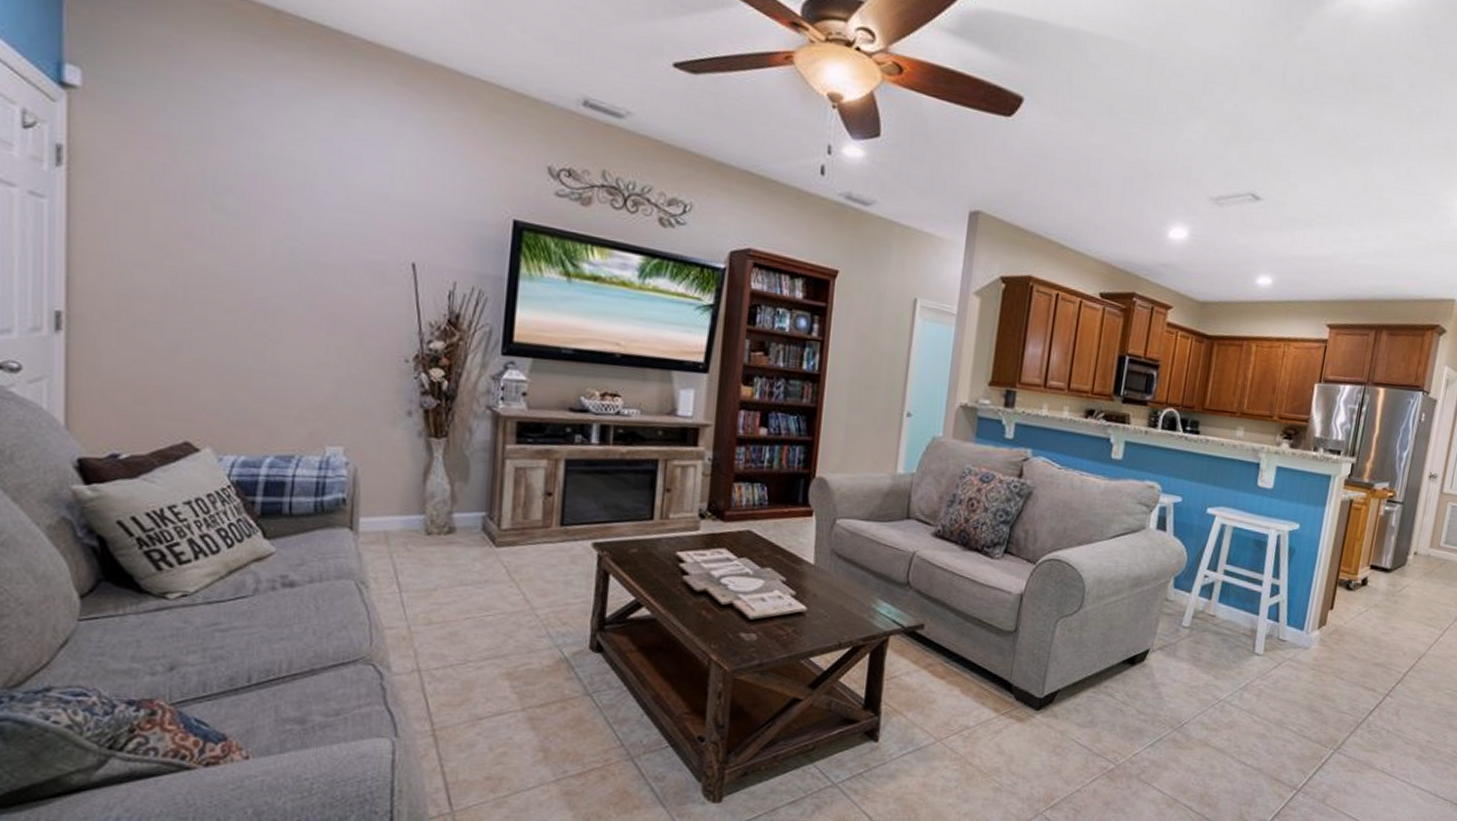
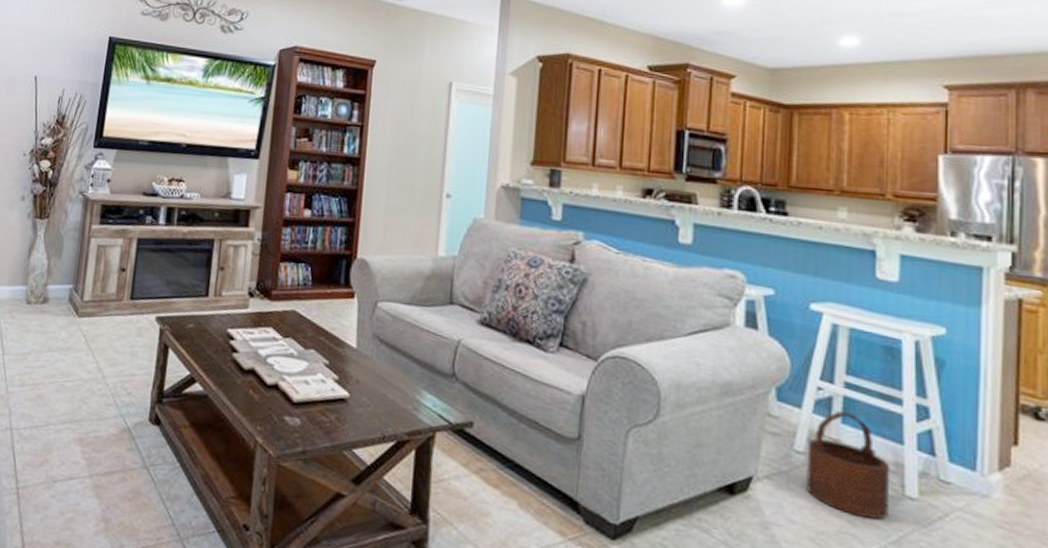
wooden bucket: none [1187,593,1247,673] -> present [806,411,889,520]

